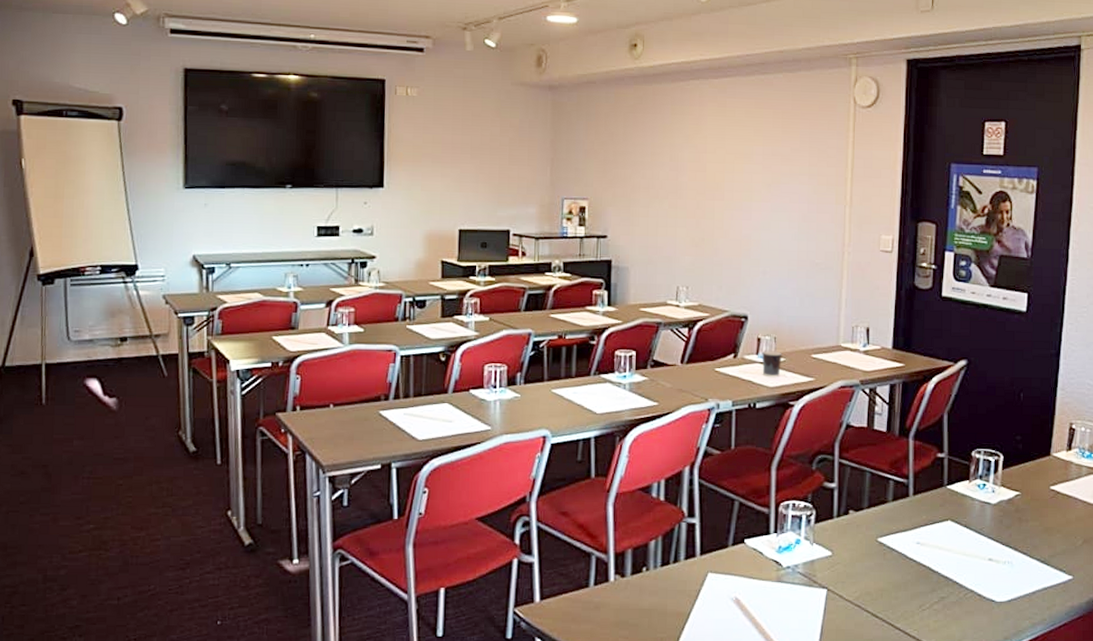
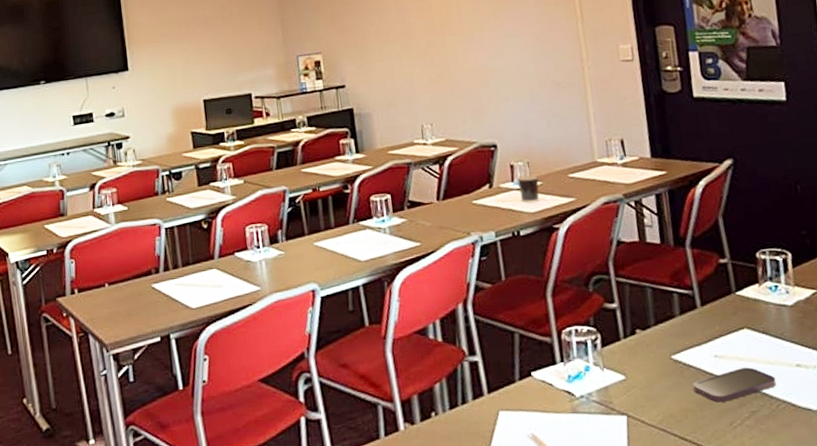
mobile phone: none [892,556,968,586] -> present [692,367,777,402]

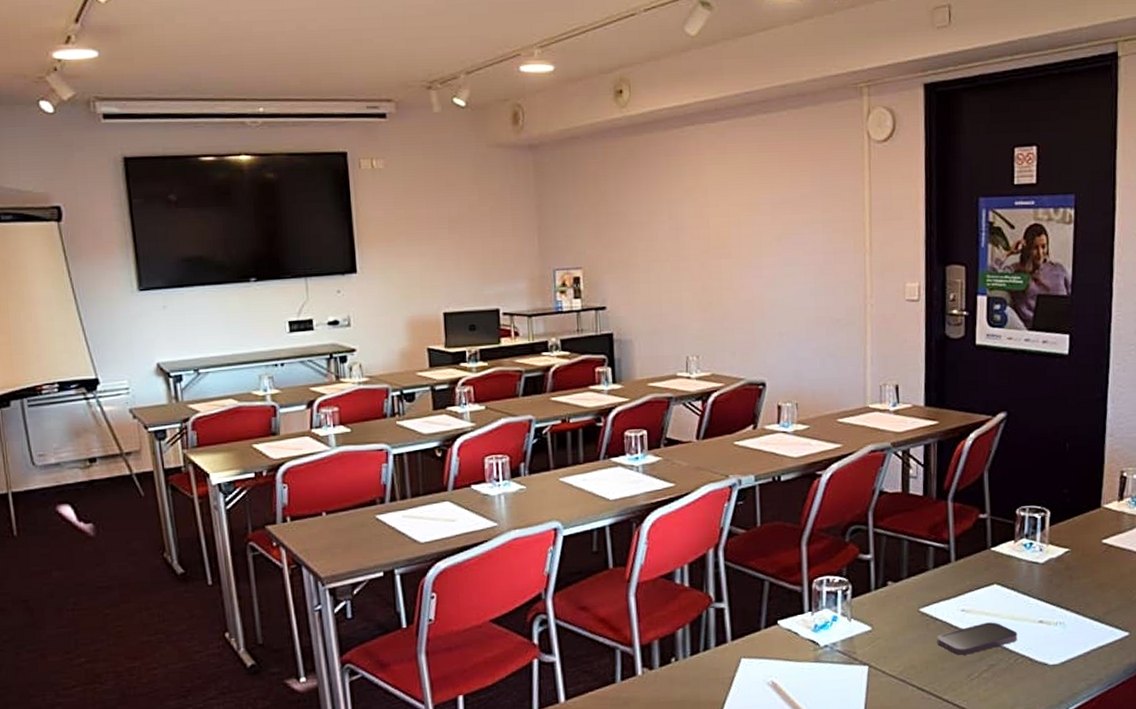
mug: present [518,175,539,203] -> none [784,418,806,447]

